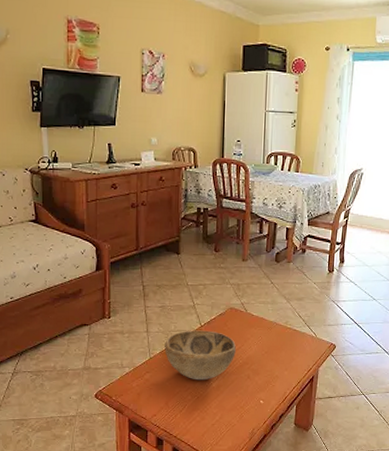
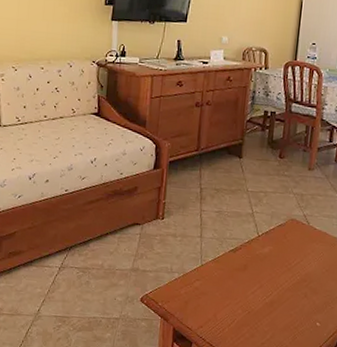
decorative bowl: present [164,330,236,381] -> none [217,239,295,295]

